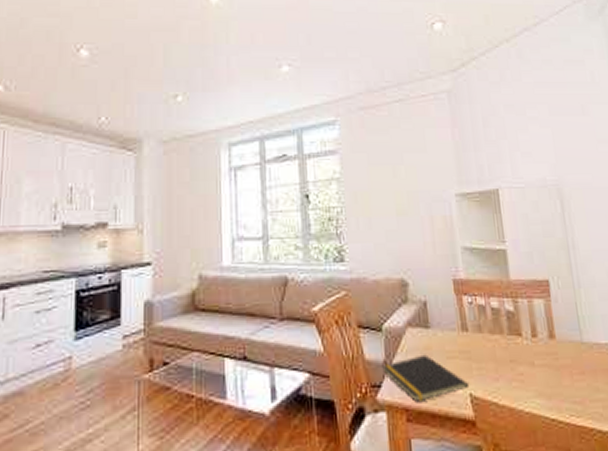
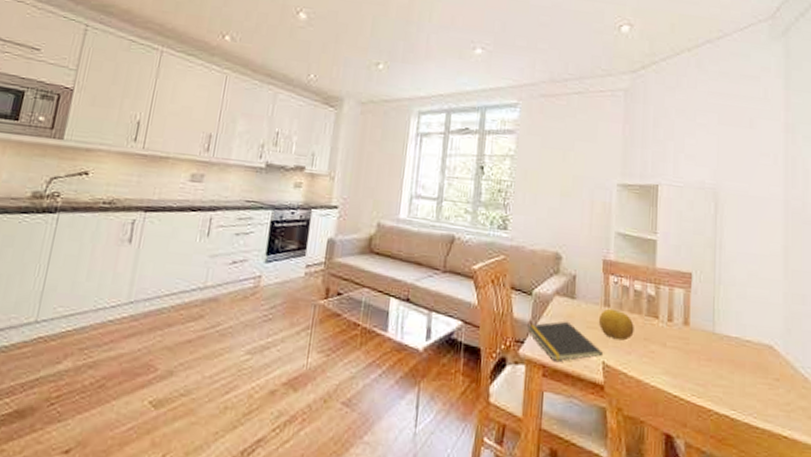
fruit: none [458,332,498,367] -> present [598,308,634,341]

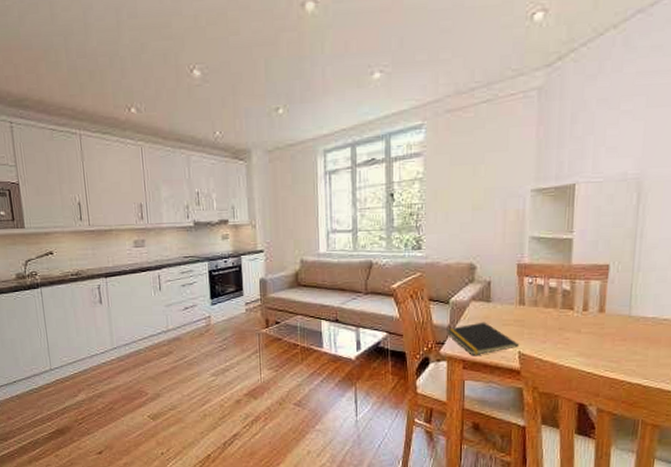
fruit: present [598,308,634,341] -> none [514,306,549,332]

